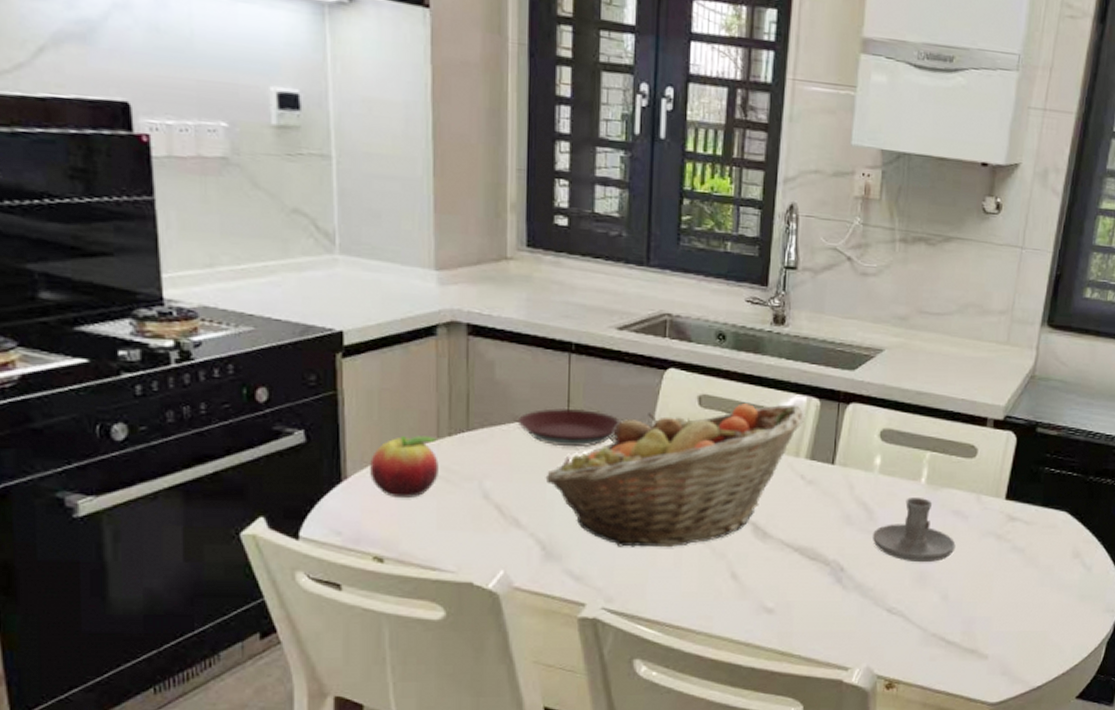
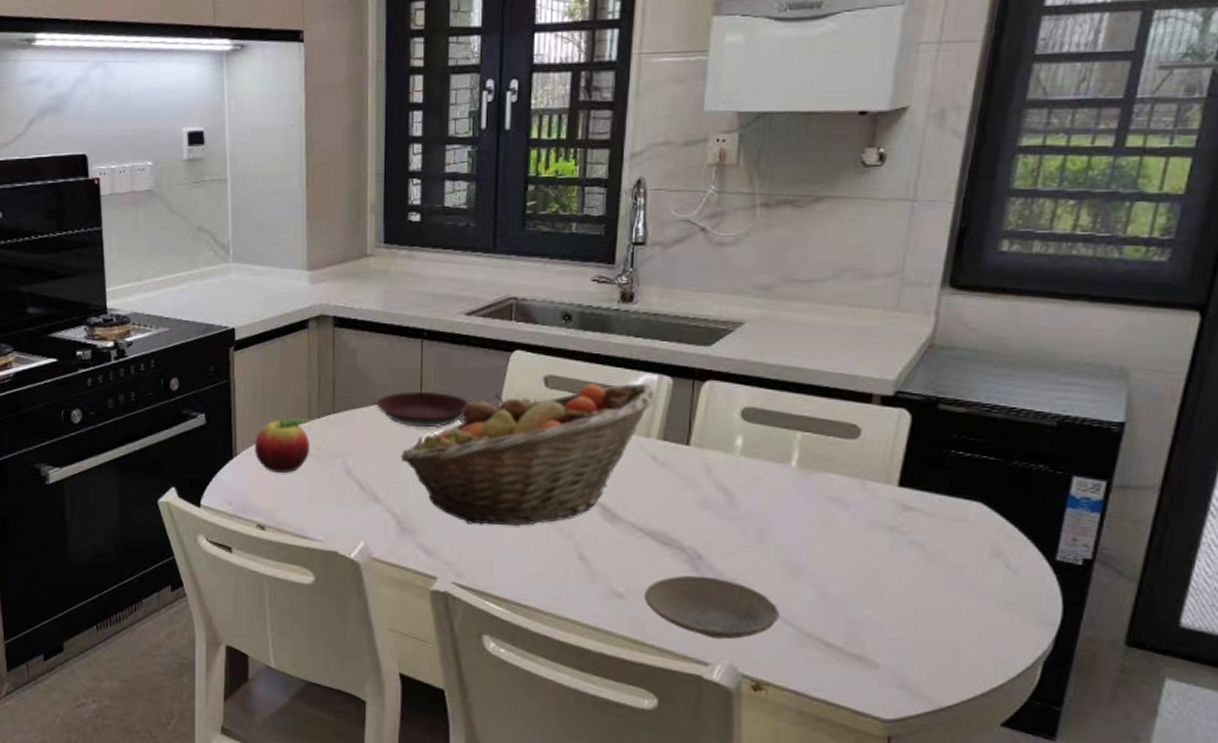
plate: none [791,587,909,645] -> present [644,575,779,640]
candle holder: present [873,498,956,563] -> none [735,482,835,555]

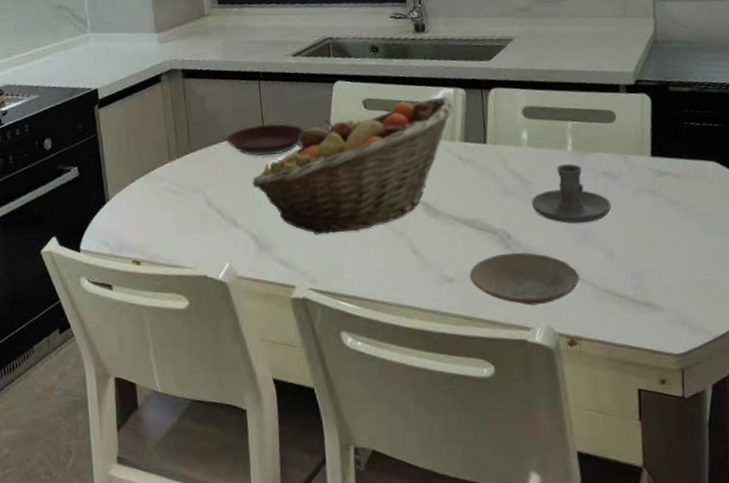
fruit: present [254,417,310,473] -> none [123,160,173,212]
candle holder: none [735,482,835,555] -> present [532,164,612,224]

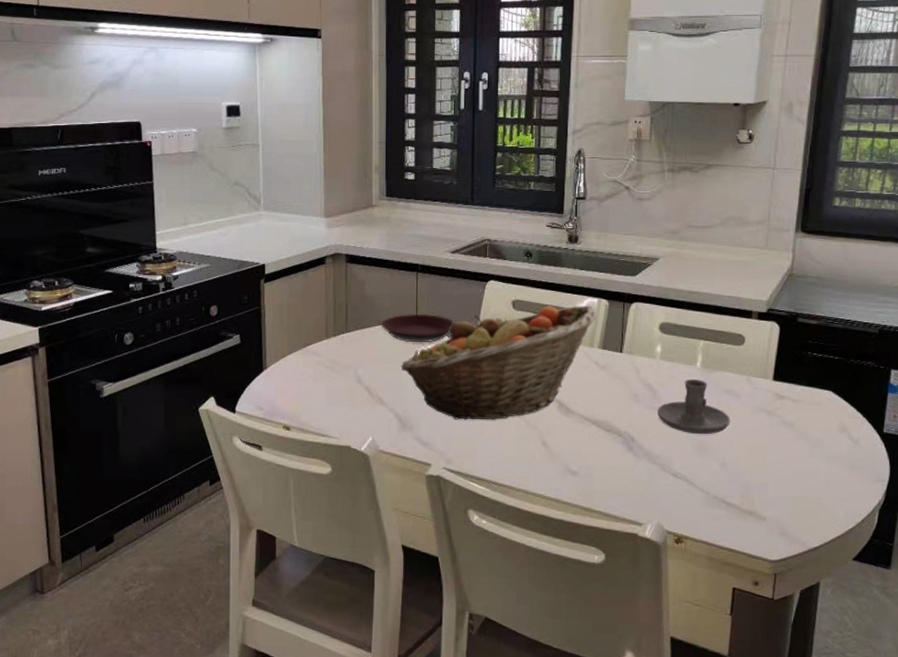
plate: present [469,252,580,306] -> none [592,454,693,504]

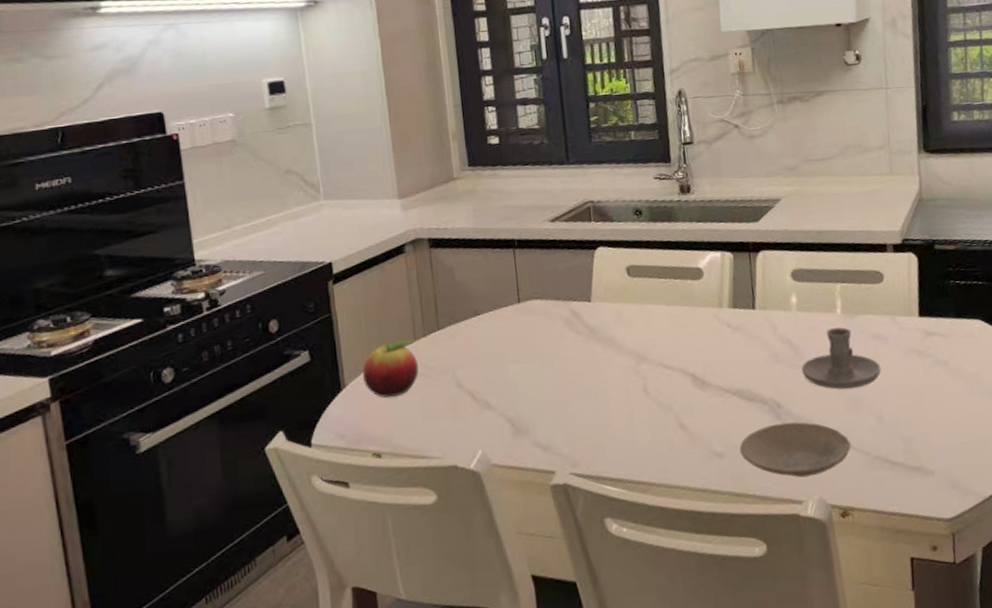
fruit: none [281,337,327,382] -> present [362,339,419,398]
plate: present [380,313,455,343] -> none [477,295,564,332]
fruit basket: present [401,305,597,421] -> none [507,261,723,414]
plate: none [592,454,693,504] -> present [739,422,851,478]

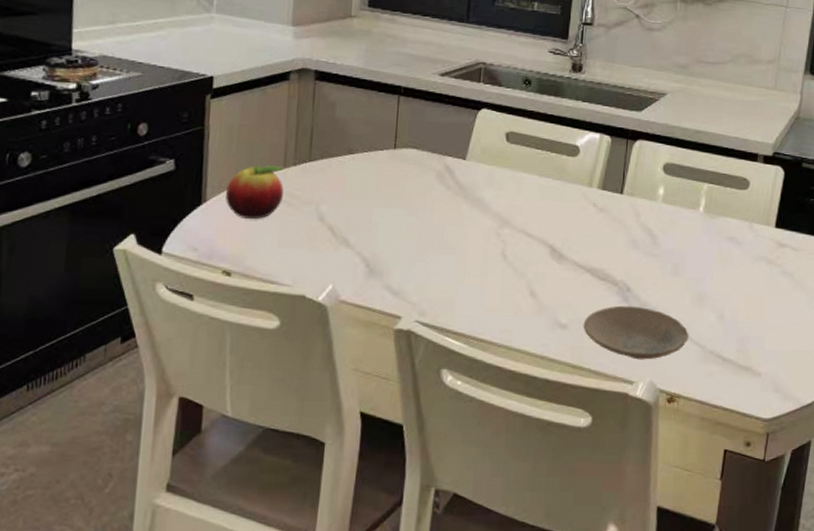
candle holder: present [802,327,881,390] -> none [656,225,731,285]

